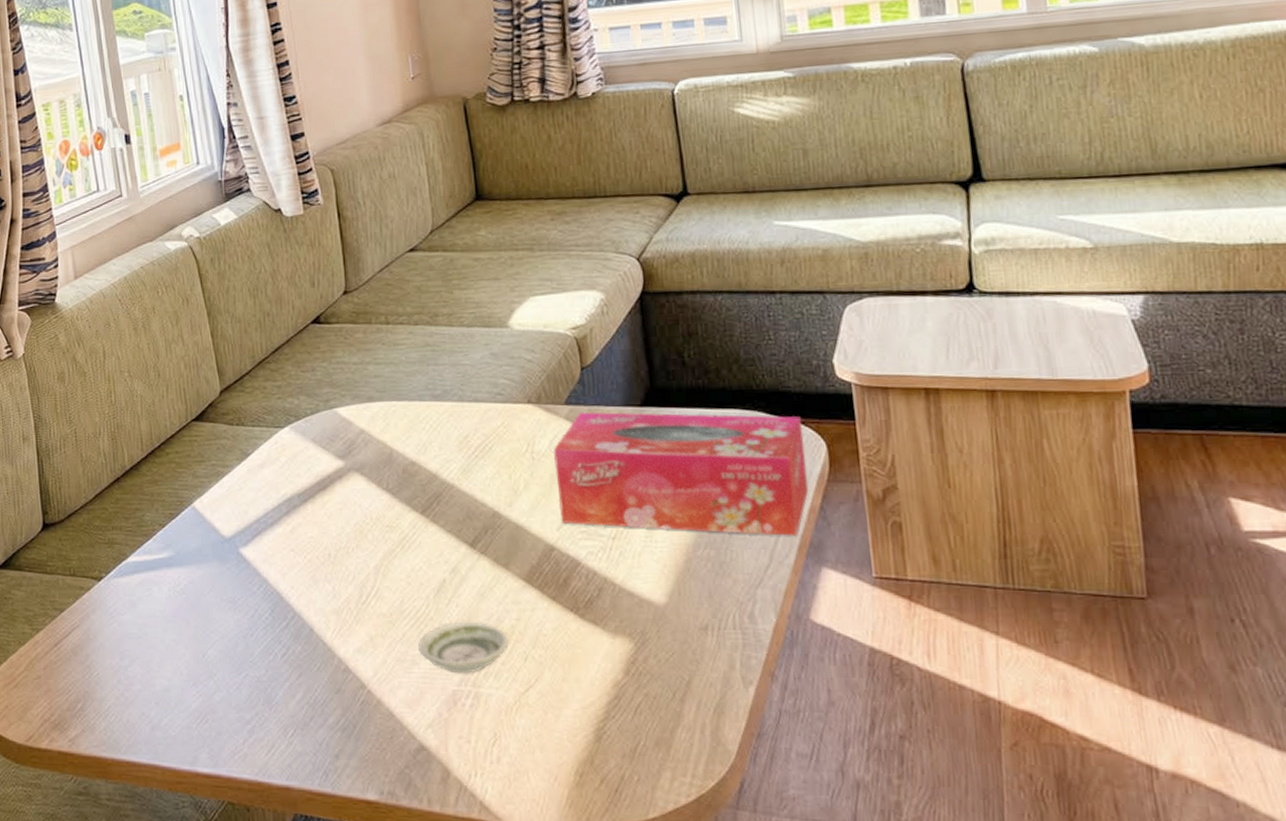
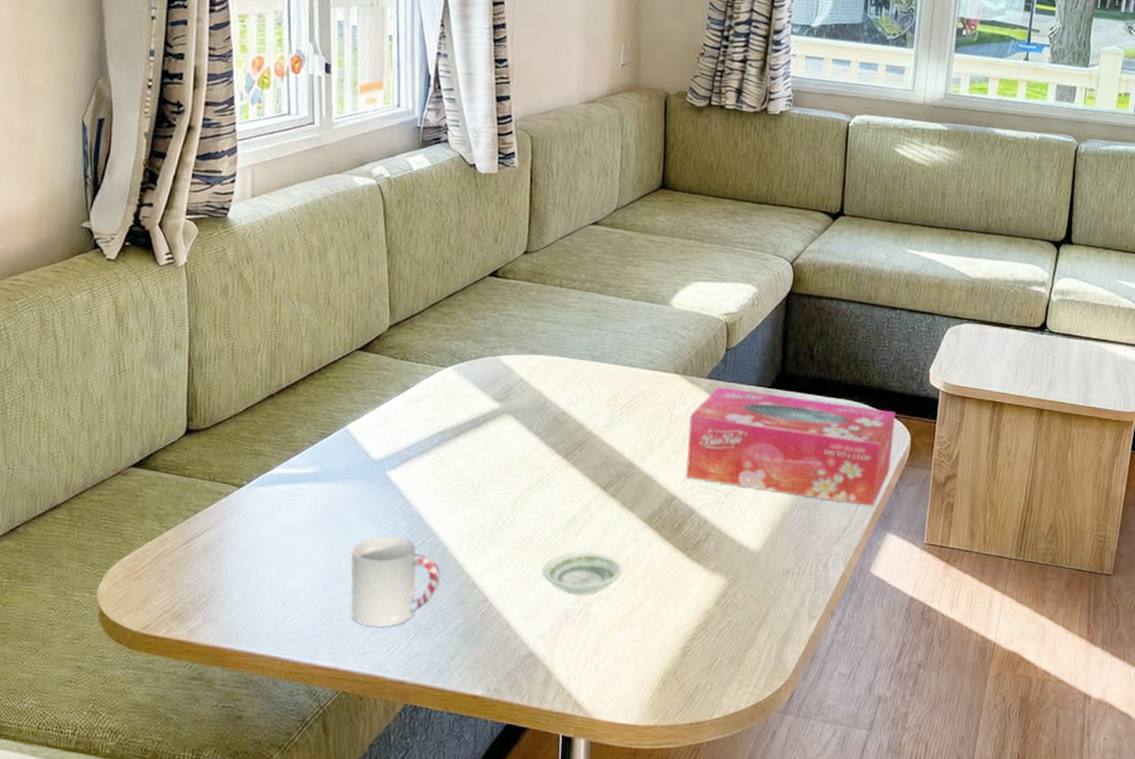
cup: none [215,621,312,726] -> present [350,535,441,627]

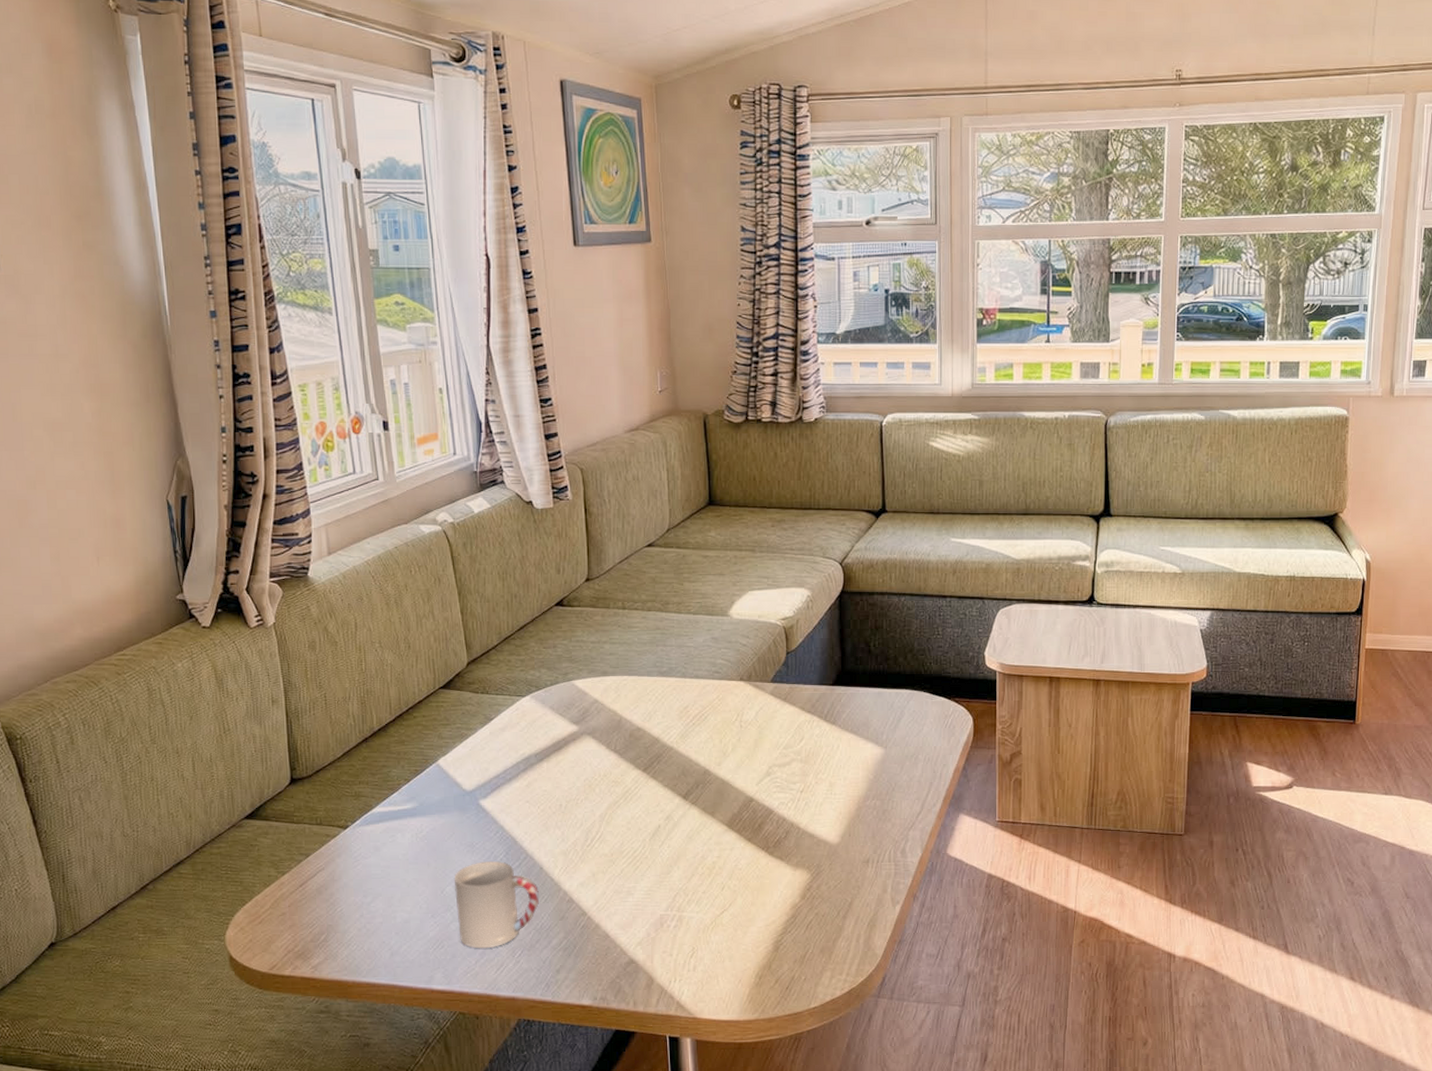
saucer: present [542,551,622,596] -> none [634,859,710,901]
tissue box: present [685,386,896,506] -> none [758,689,957,790]

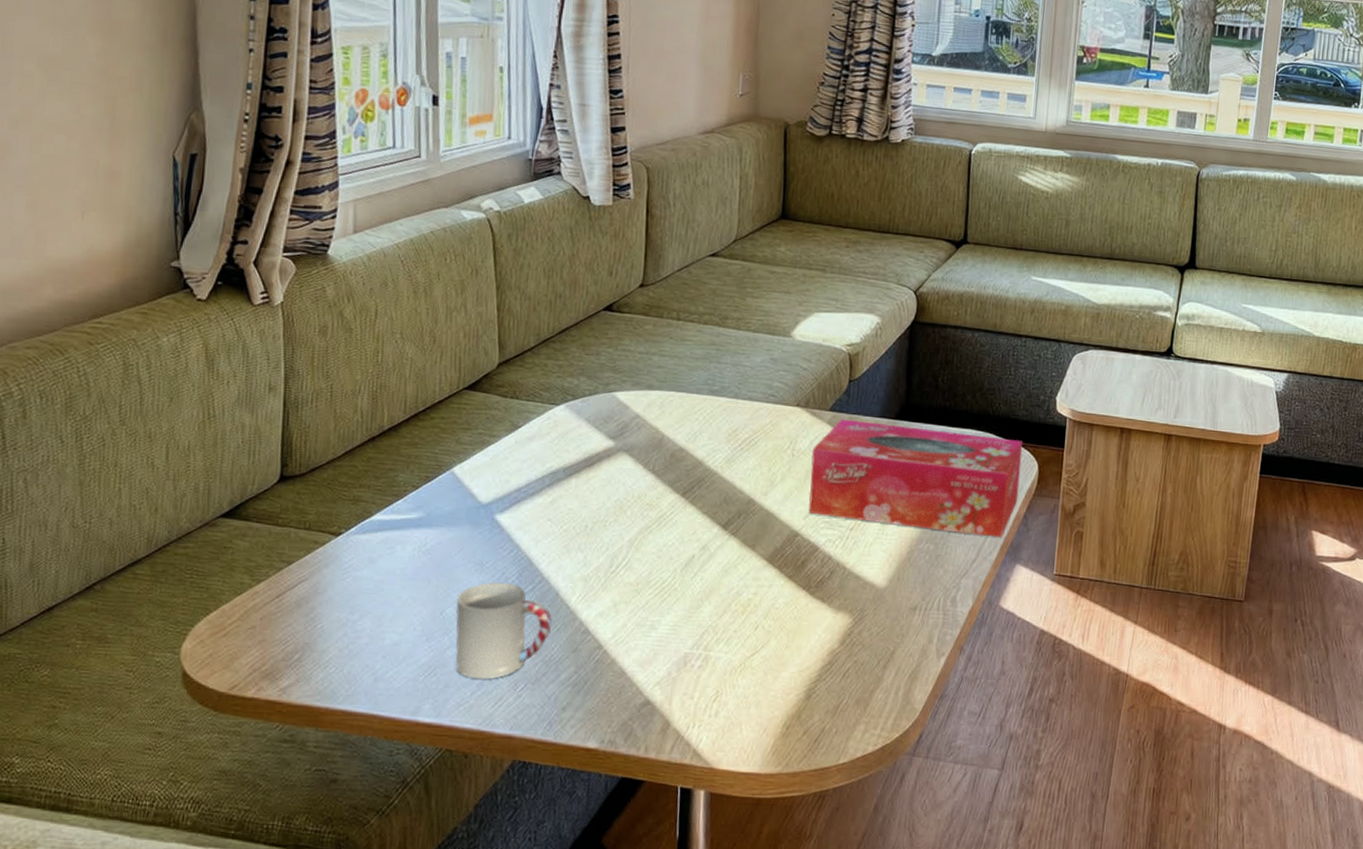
tissue box: none [758,689,957,790] -> present [808,418,1023,538]

